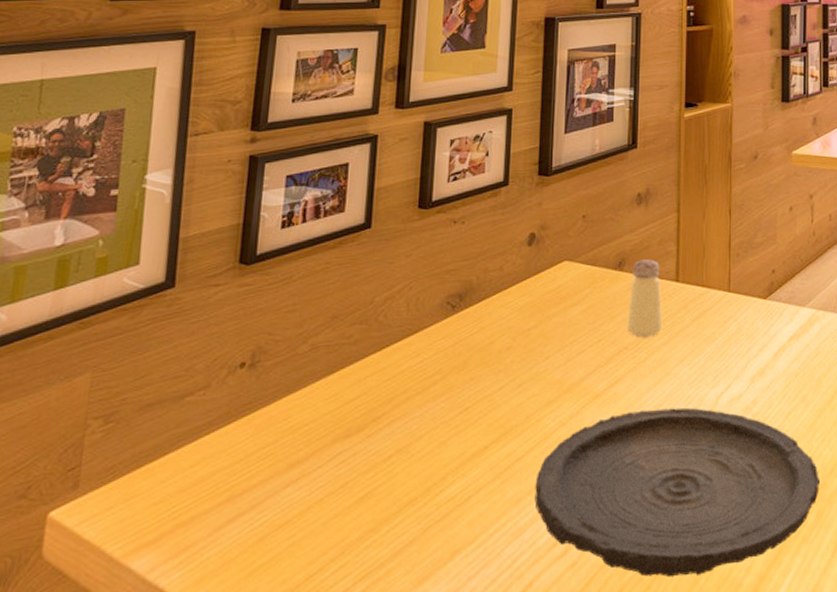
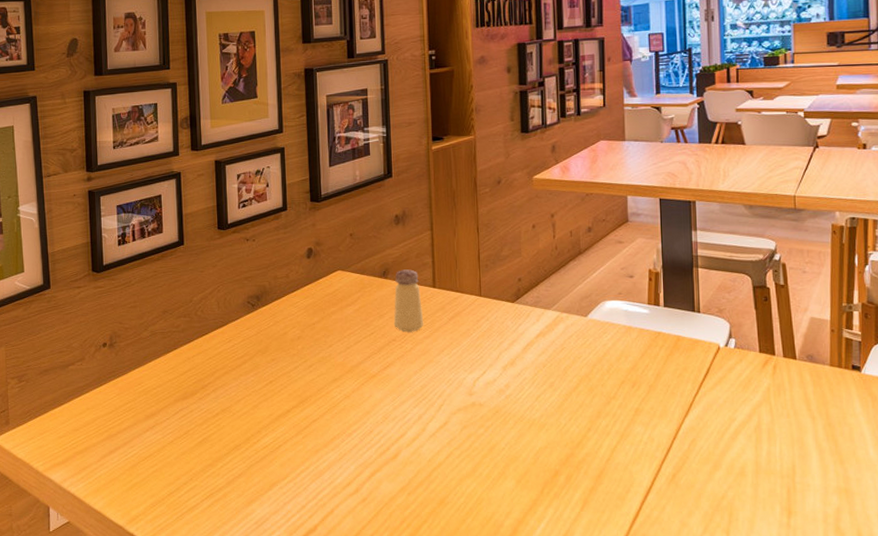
plate: present [534,407,821,578] -> none [329,388,569,515]

